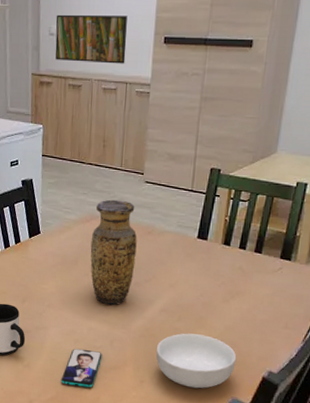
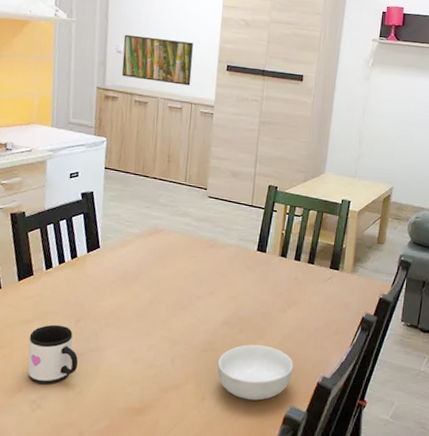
smartphone: present [61,349,102,388] -> none [116,370,163,411]
vase: present [90,199,137,305] -> none [152,213,200,321]

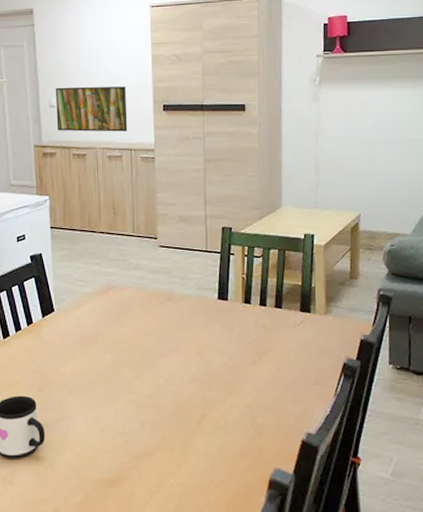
cereal bowl: present [217,344,294,401] -> none [189,402,274,464]

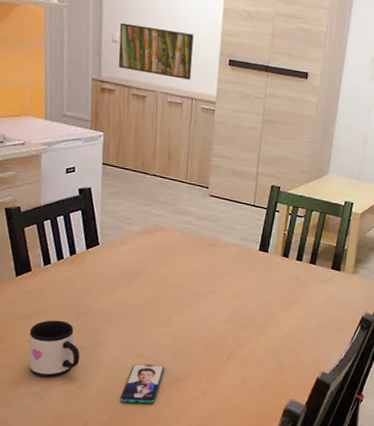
smartphone: none [89,437,133,483] -> present [119,364,165,404]

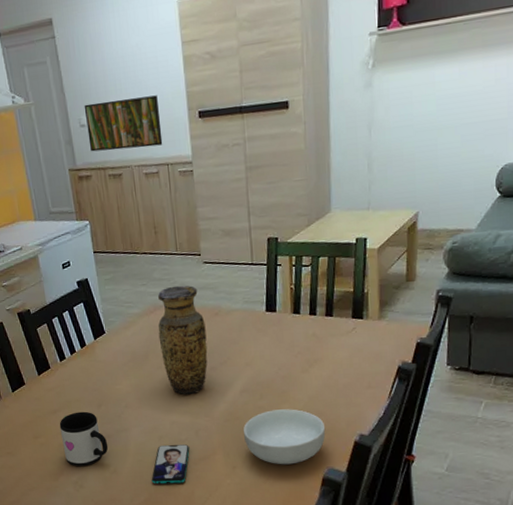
vase: none [153,211,202,318] -> present [157,285,208,395]
cereal bowl: none [219,341,294,394] -> present [243,409,326,465]

